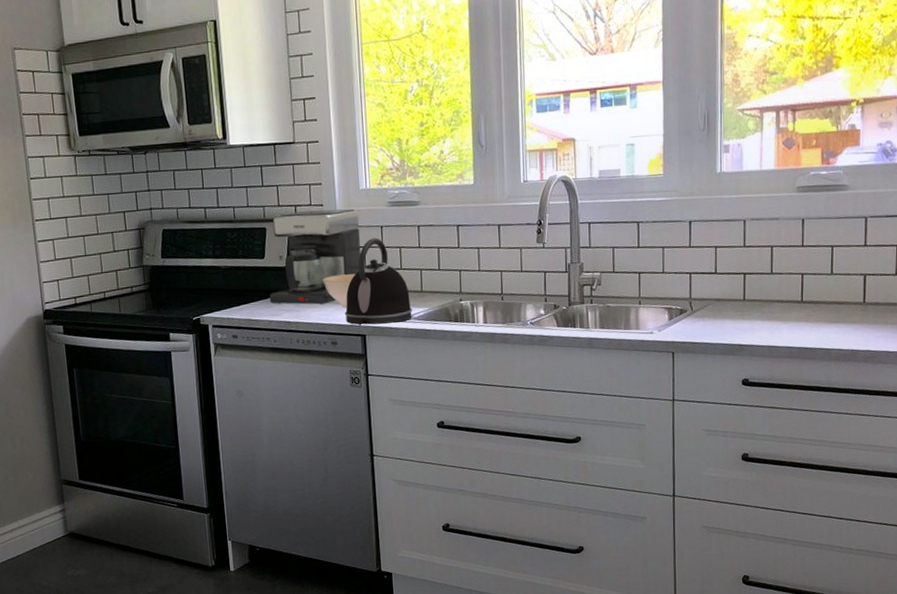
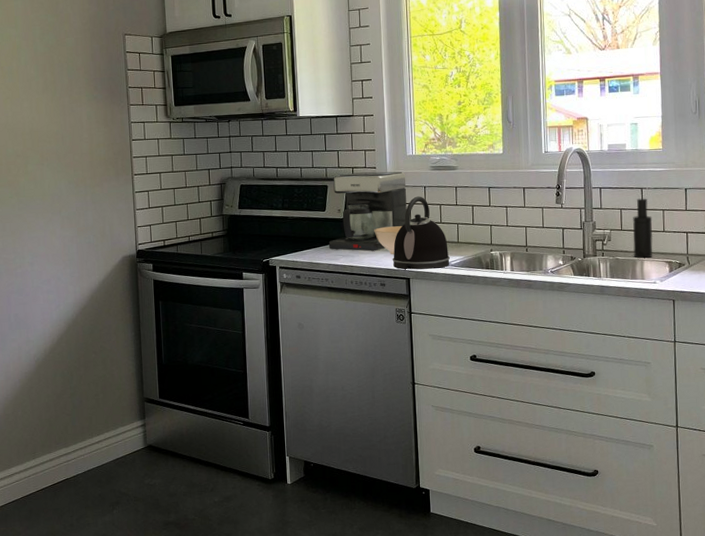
soap dispenser: none [627,233,651,304] -> present [633,198,653,258]

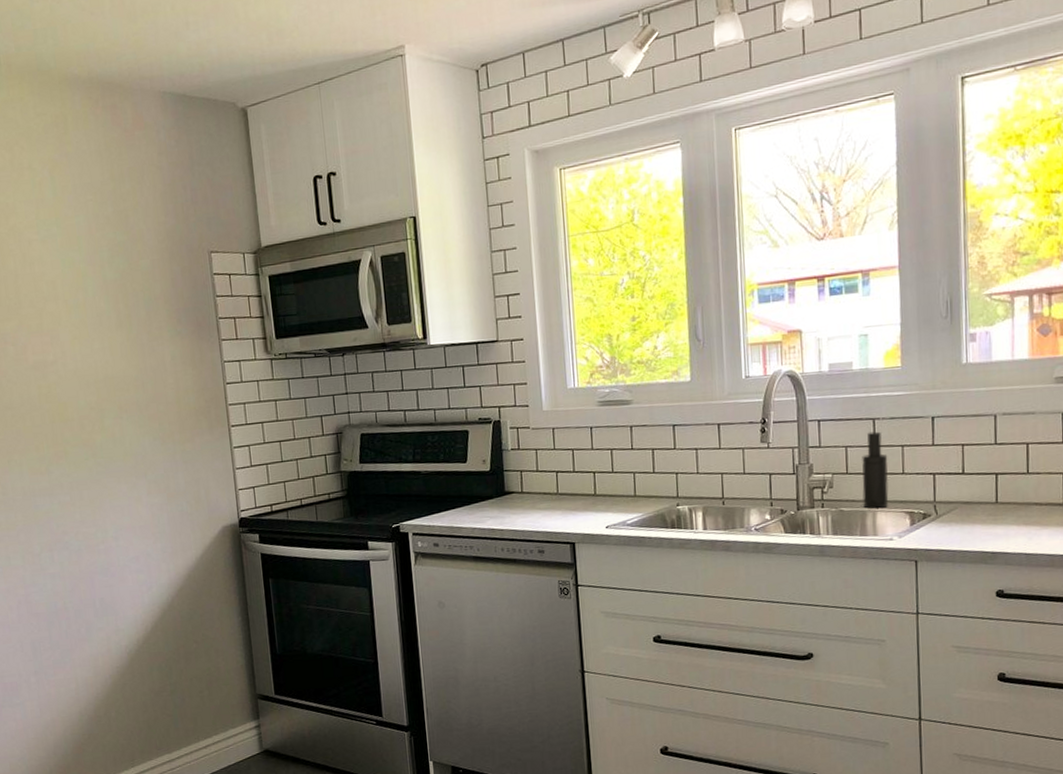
coffee maker: present [328,171,407,251] -> none [472,409,569,511]
bowl: present [374,226,403,255] -> none [528,478,564,515]
kettle: present [392,196,451,270] -> none [552,439,626,533]

